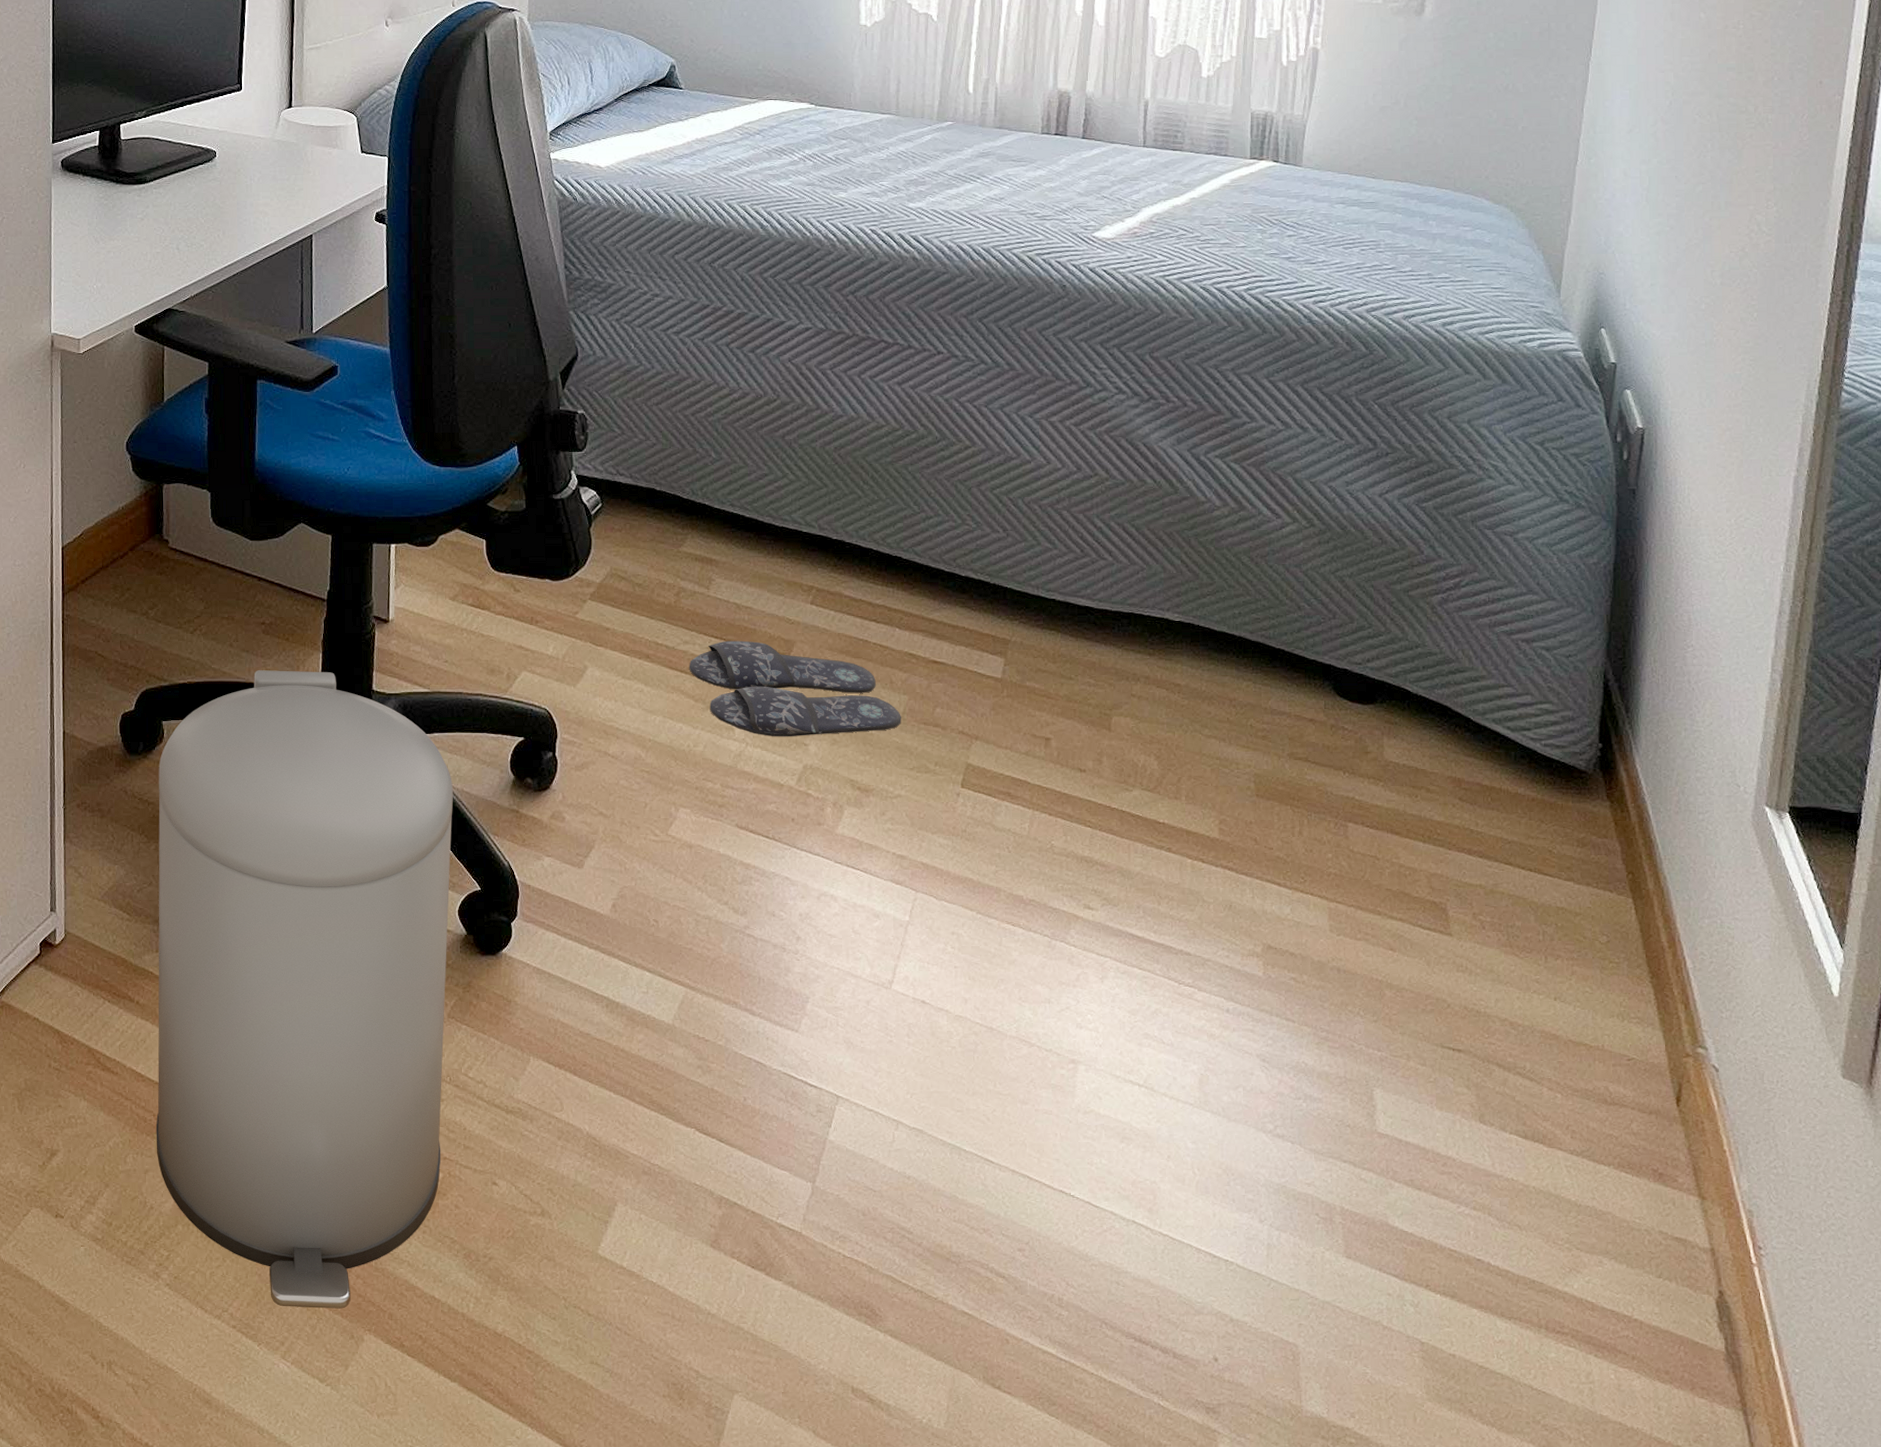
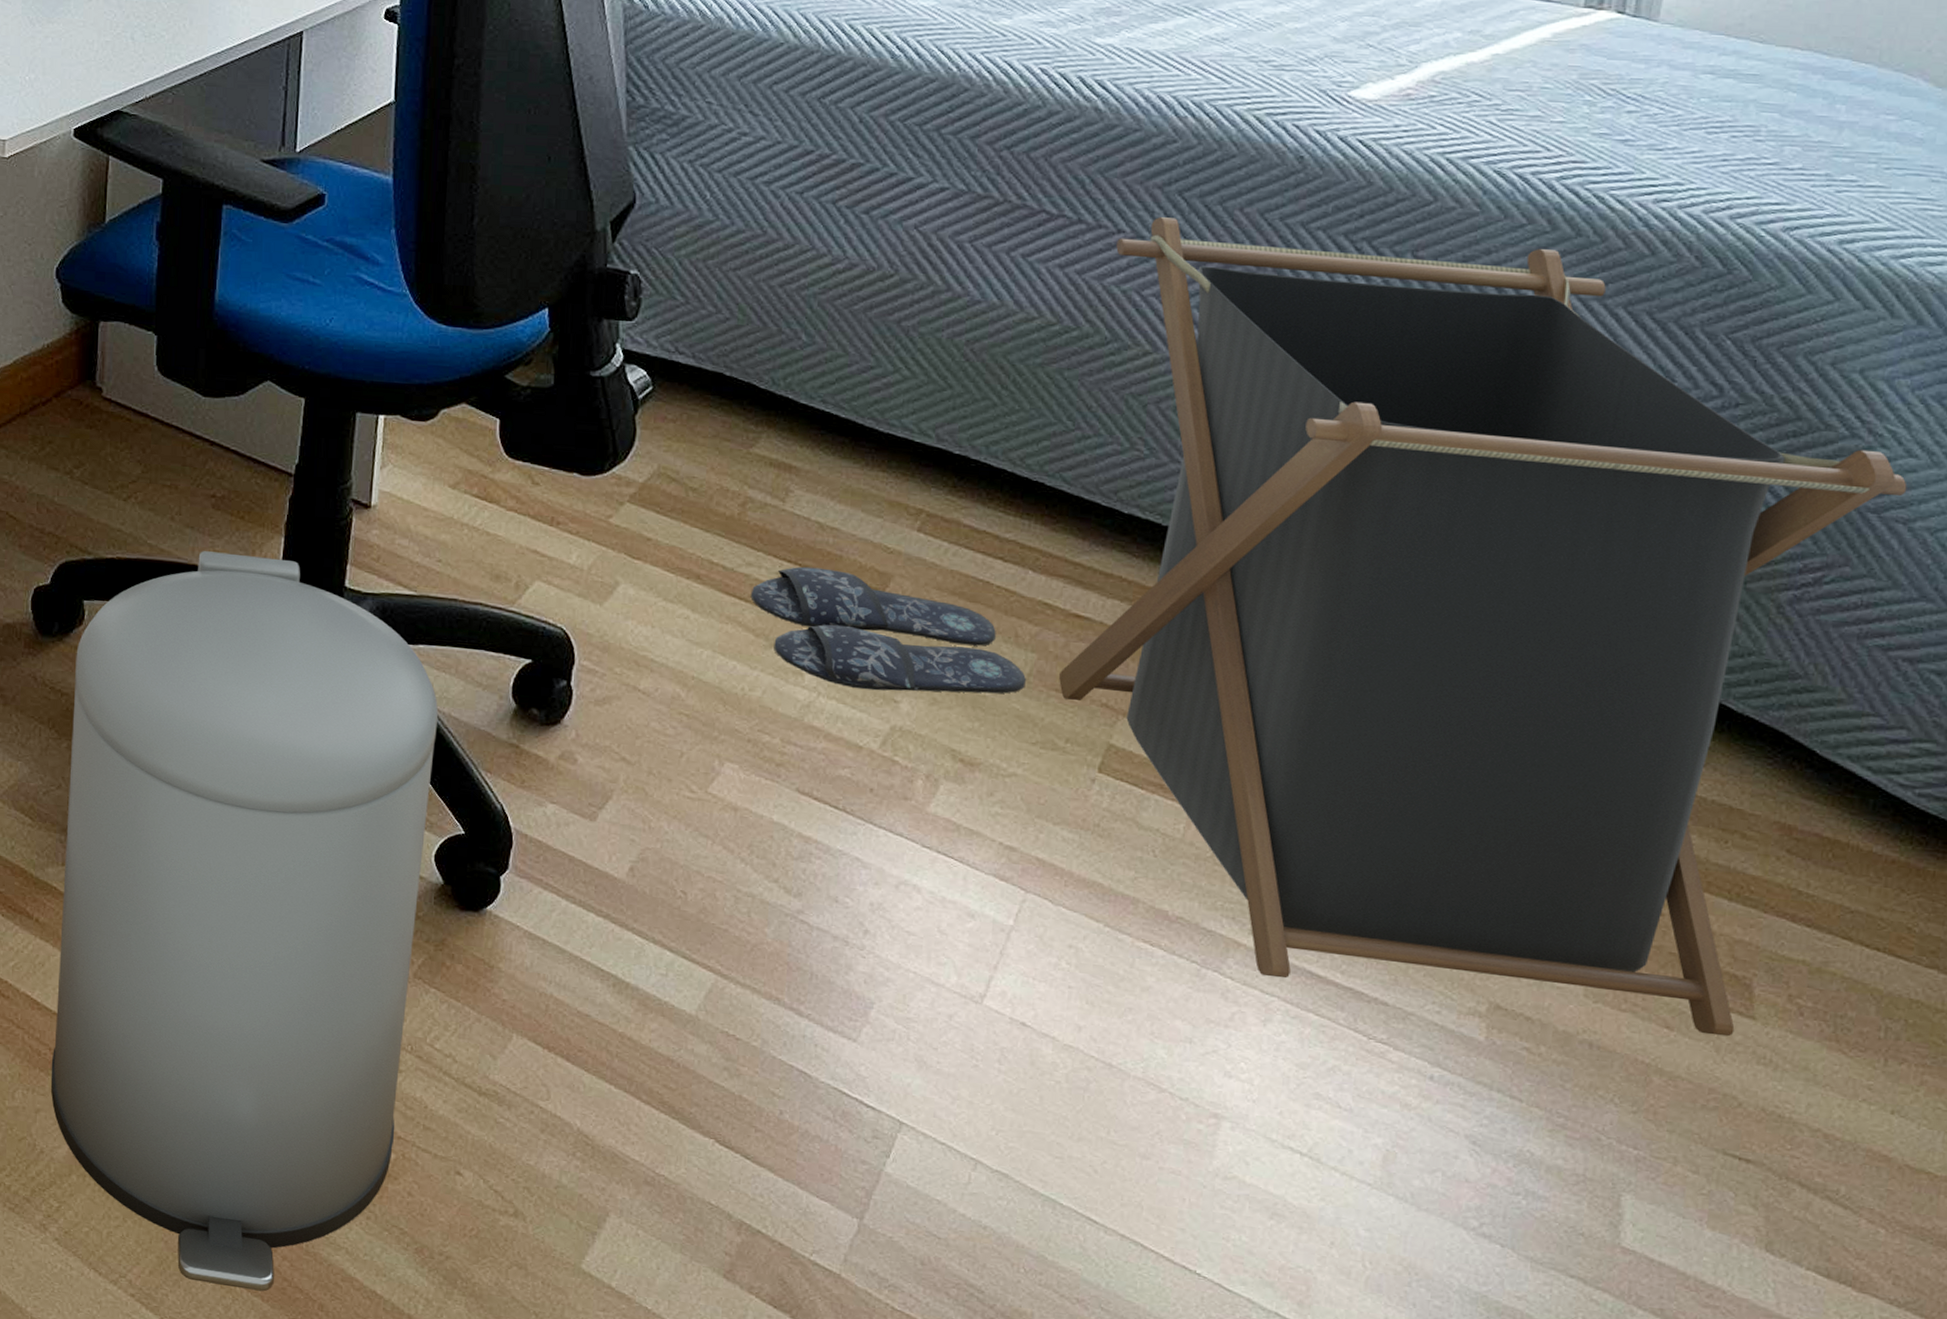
laundry basket: none [926,340,1510,952] -> present [1059,217,1907,1037]

